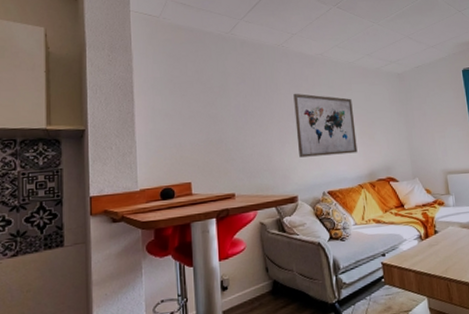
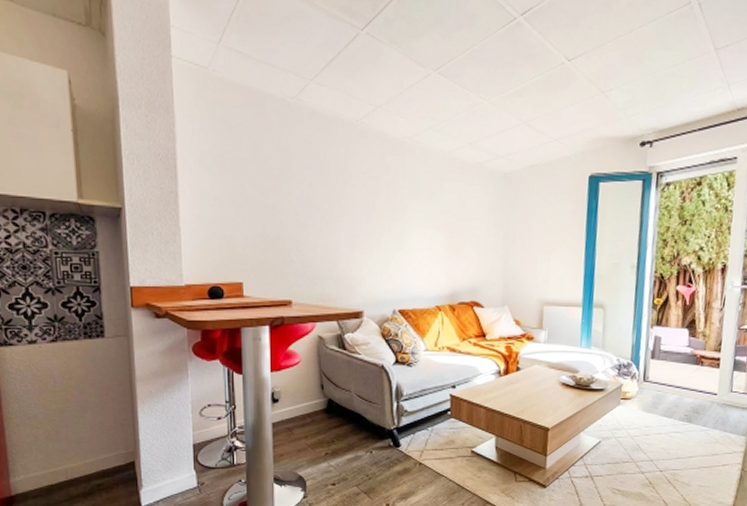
wall art: present [293,93,358,158] -> none [369,186,442,269]

